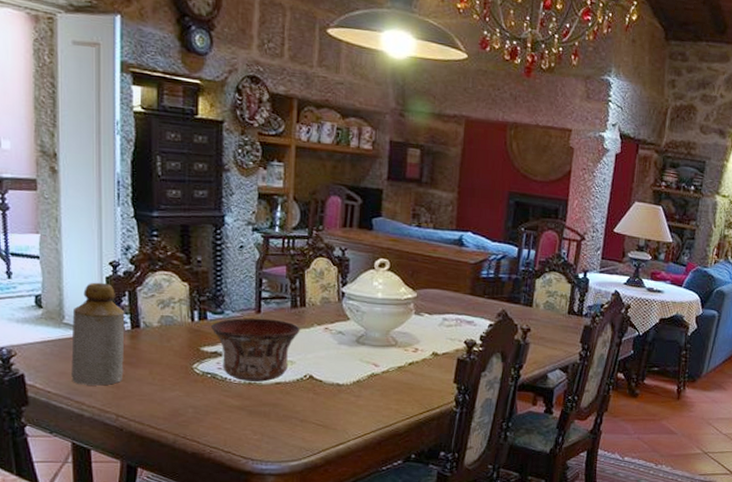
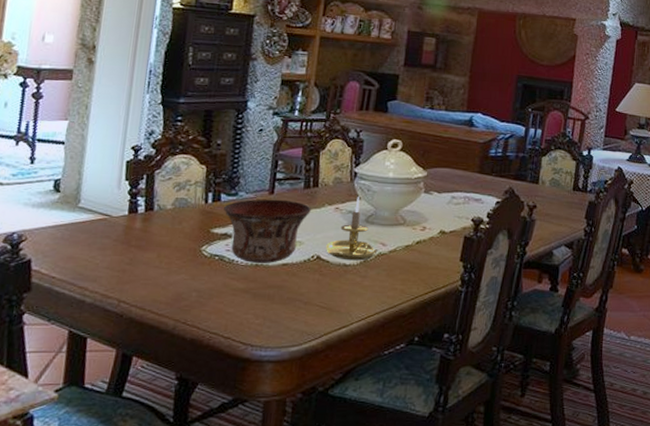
bottle: present [71,282,125,386] -> none [78,166,141,270]
candle holder: none [318,316,370,381] -> present [326,195,378,261]

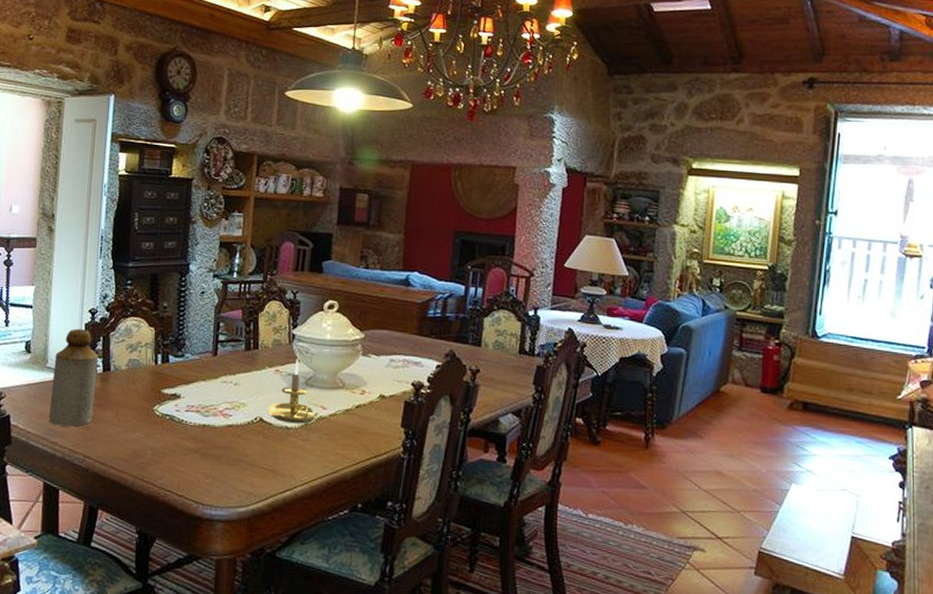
bottle: none [78,166,141,270] -> present [49,328,99,427]
bowl: present [223,199,311,263] -> none [171,360,253,424]

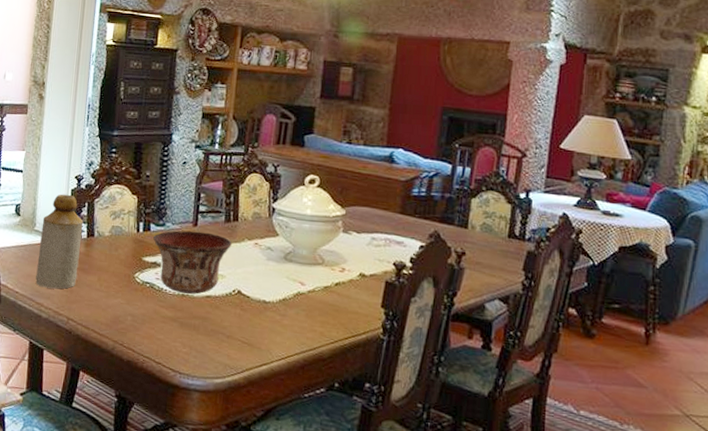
bowl: none [171,360,253,424] -> present [152,230,232,294]
candle holder: present [268,358,318,424] -> none [246,232,297,299]

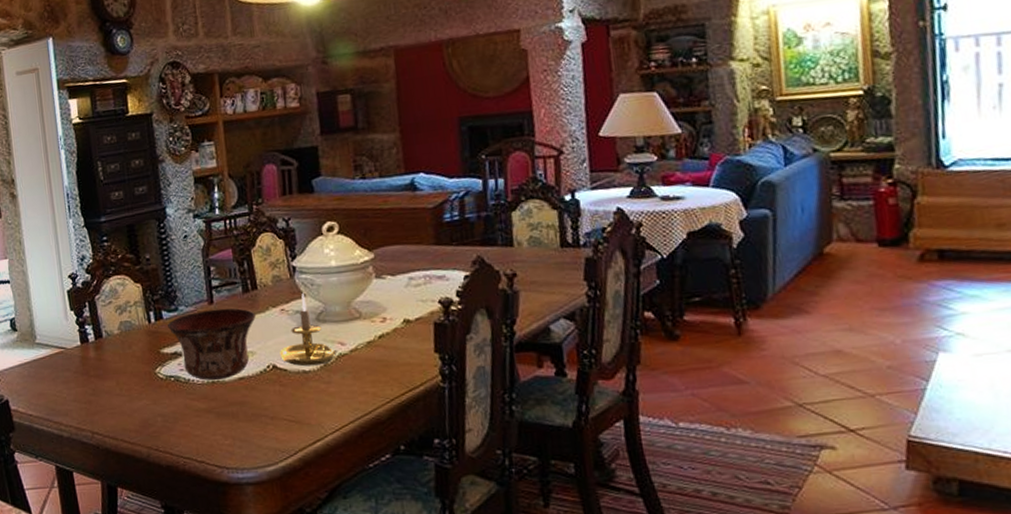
bottle: present [35,194,84,289] -> none [42,296,93,404]
candle holder: none [246,232,297,299] -> present [280,292,337,367]

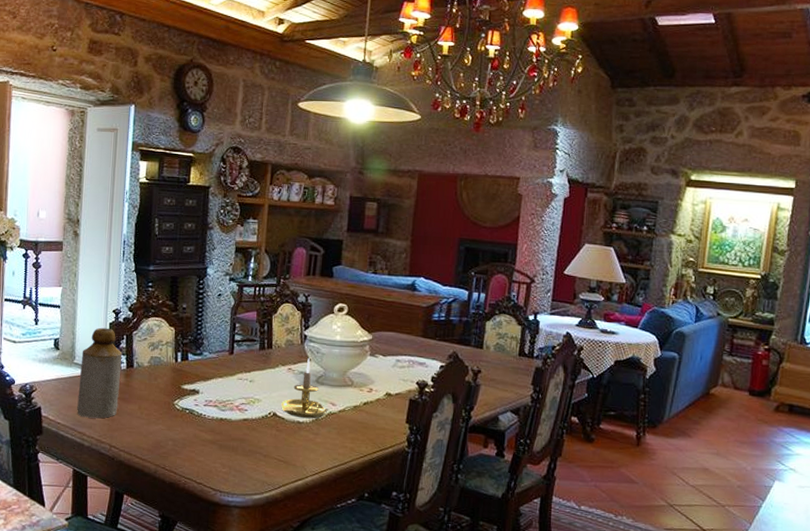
bottle: none [42,296,93,404] -> present [77,327,123,419]
bowl: present [167,308,256,380] -> none [190,359,267,418]

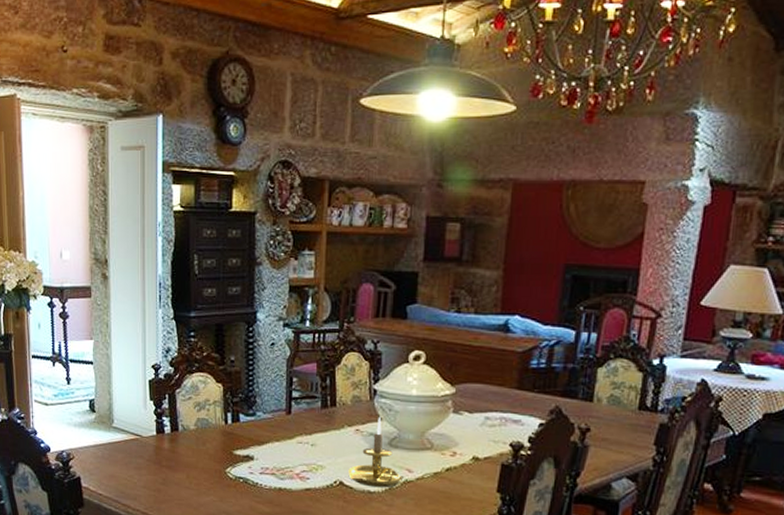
bottle: present [77,327,123,419] -> none [119,385,165,489]

